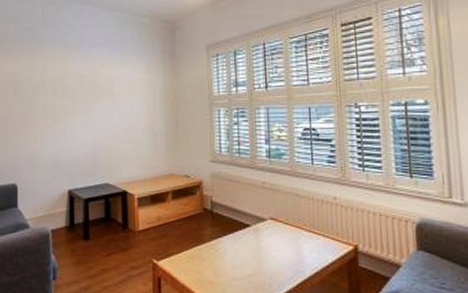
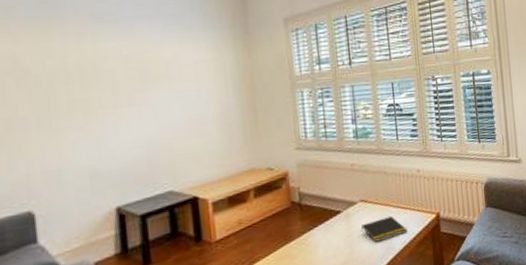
notepad: none [269,239,320,262] -> present [361,216,408,242]

